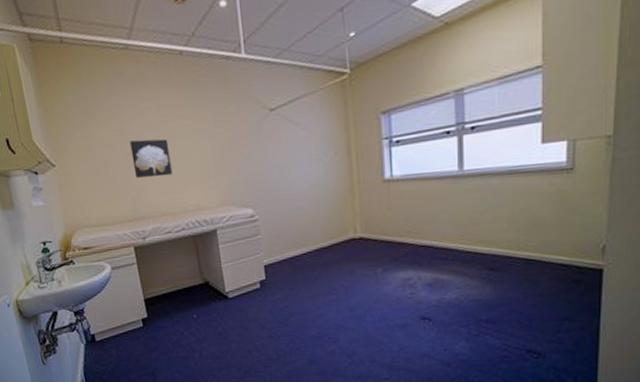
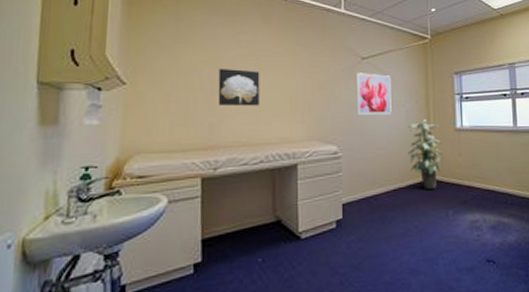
wall art: none [265,126,308,174] -> present [356,73,392,115]
indoor plant: none [328,172,370,249] -> present [407,119,443,190]

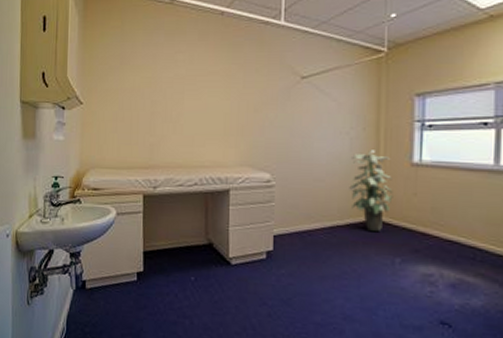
wall art: present [218,69,260,107] -> none [157,90,196,128]
wall art: present [356,73,392,115] -> none [293,94,334,142]

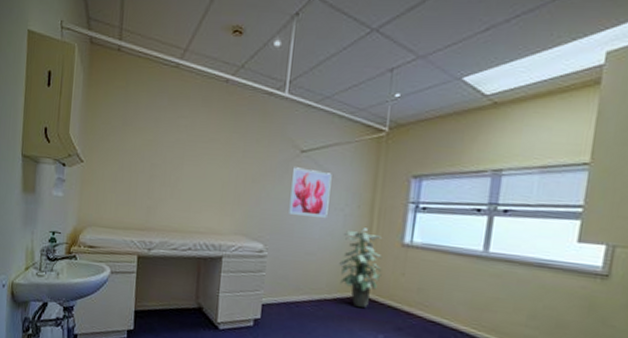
wall art: none [293,94,334,142] -> present [289,167,332,218]

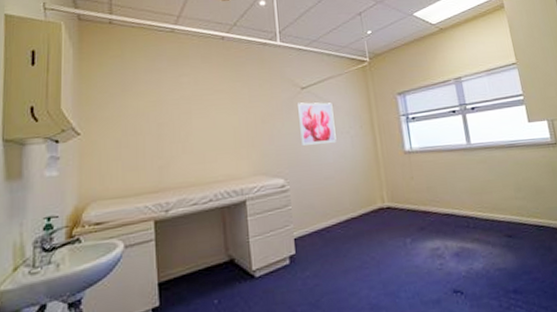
indoor plant: present [339,228,382,308] -> none [355,144,395,219]

